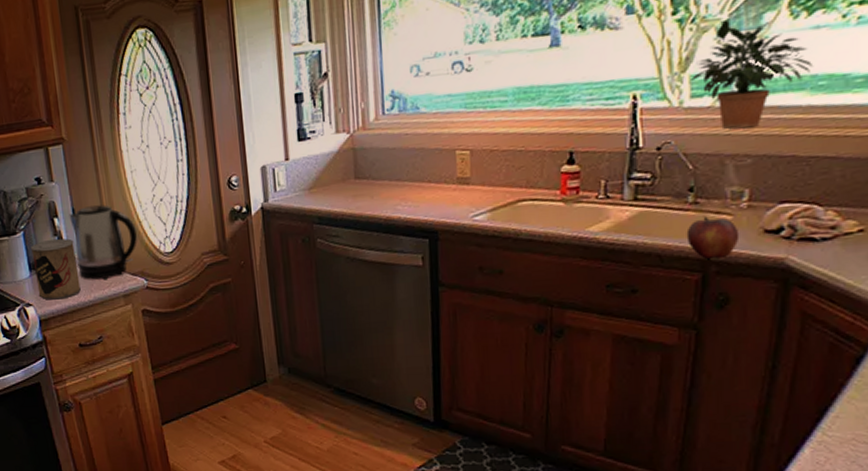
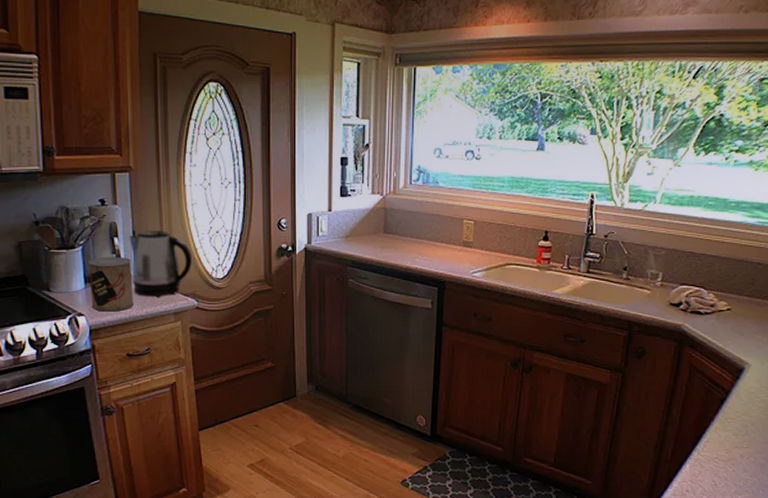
fruit: present [686,216,740,260] -> none [620,290,654,322]
potted plant: present [691,19,814,130] -> none [630,149,707,229]

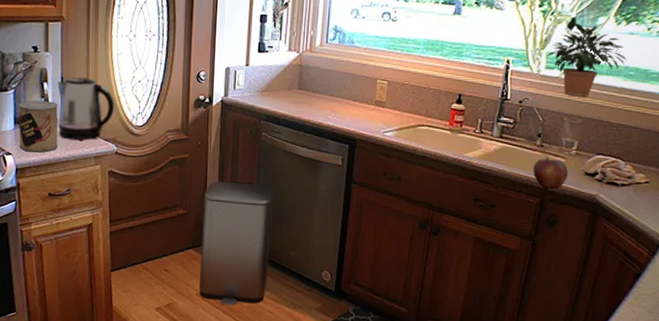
pedal bin: none [291,331,365,457] -> present [198,181,275,306]
fruit: none [620,290,654,322] -> present [533,157,569,190]
potted plant: none [630,149,707,229] -> present [547,16,627,97]

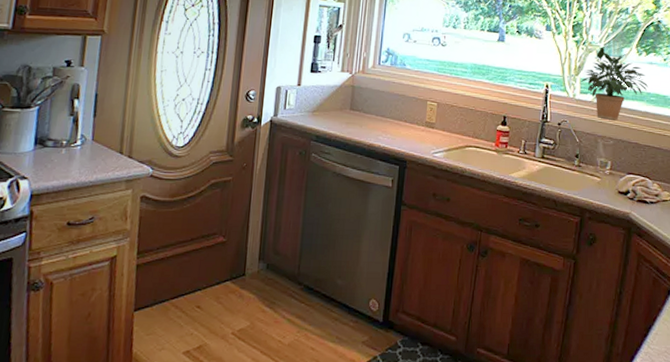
tin can: present [18,100,58,153] -> none [37,118,89,177]
kettle: present [57,76,115,141] -> none [85,93,154,163]
pedal bin: present [198,181,275,306] -> none [234,205,323,344]
fruit: present [533,157,569,190] -> none [572,177,604,209]

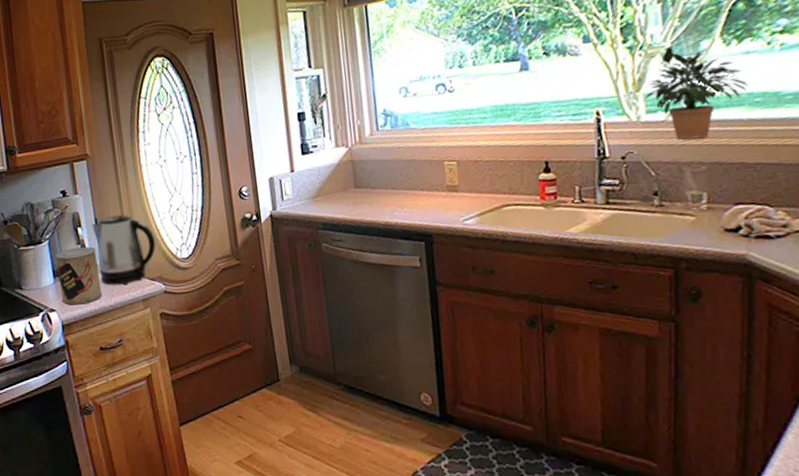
tin can: none [37,118,89,177] -> present [55,246,102,306]
kettle: none [85,93,154,163] -> present [92,214,156,286]

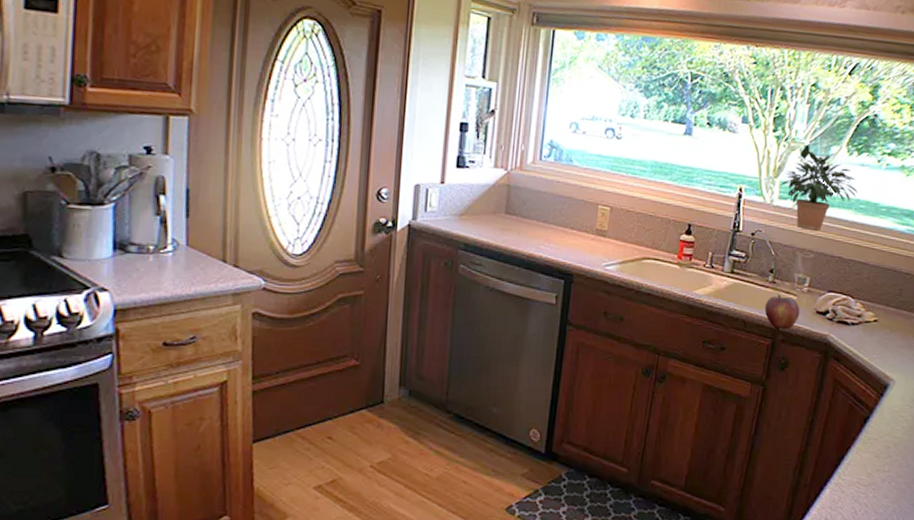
tin can: present [55,246,102,306] -> none [119,218,181,289]
kettle: present [92,214,156,286] -> none [180,188,264,273]
fruit: none [655,218,704,257] -> present [764,294,800,330]

